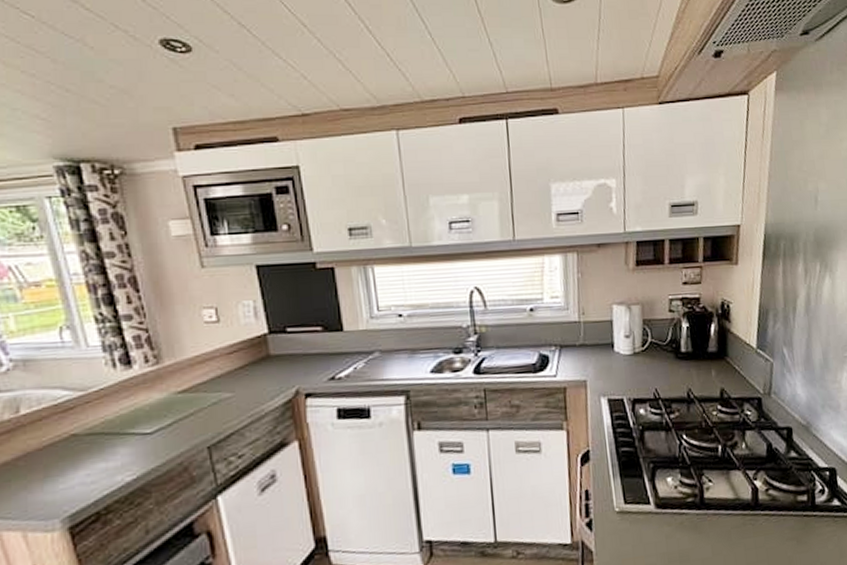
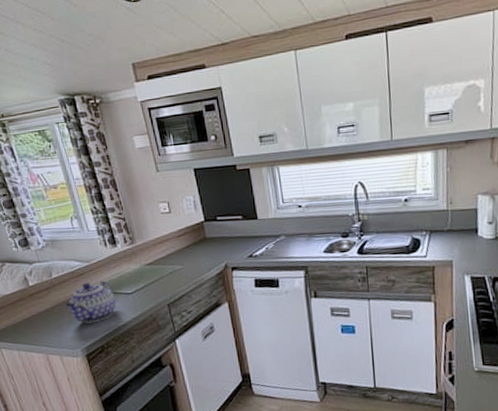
teapot: none [39,416,126,481] -> present [65,281,117,324]

